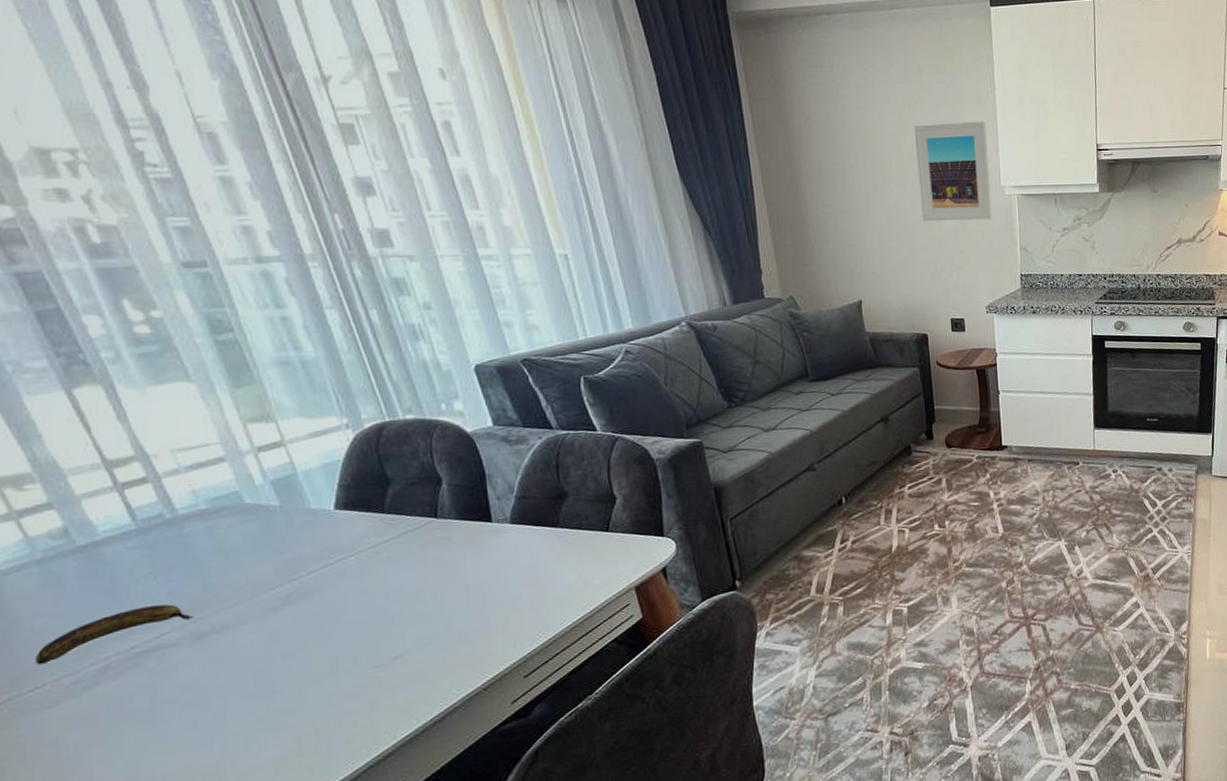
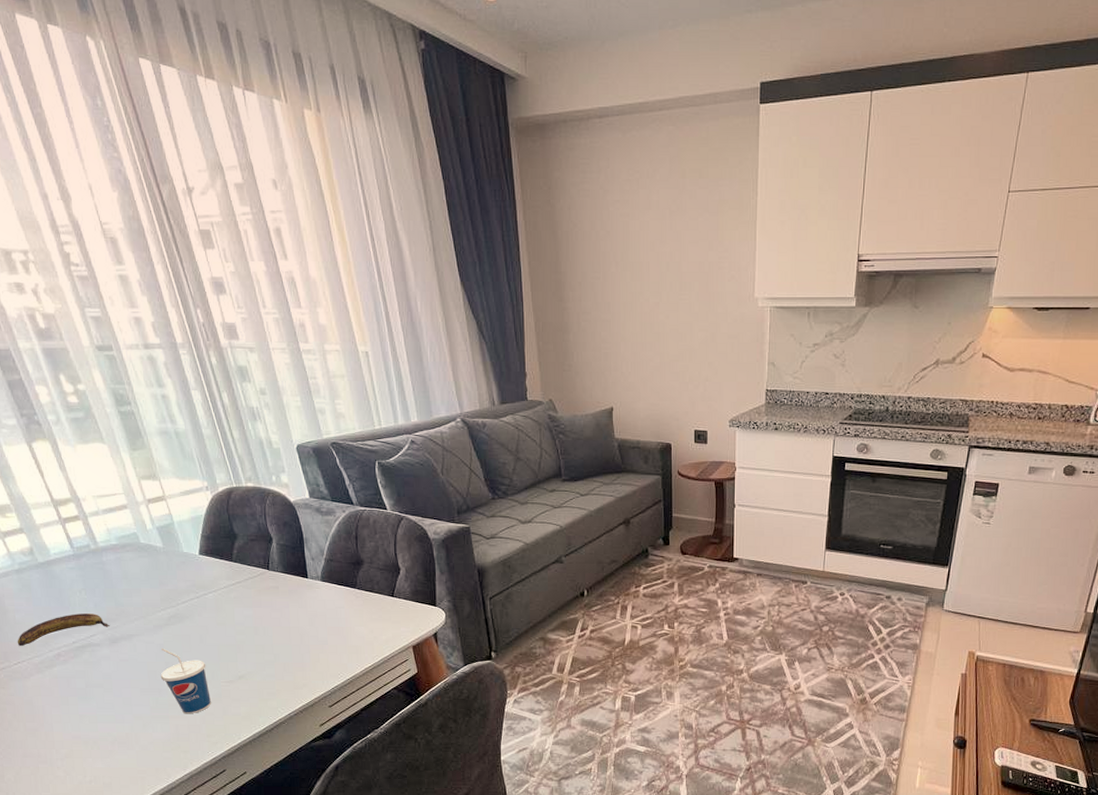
cup: none [273,636,351,719] -> present [160,648,211,714]
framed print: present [913,122,993,222] -> none [673,229,746,332]

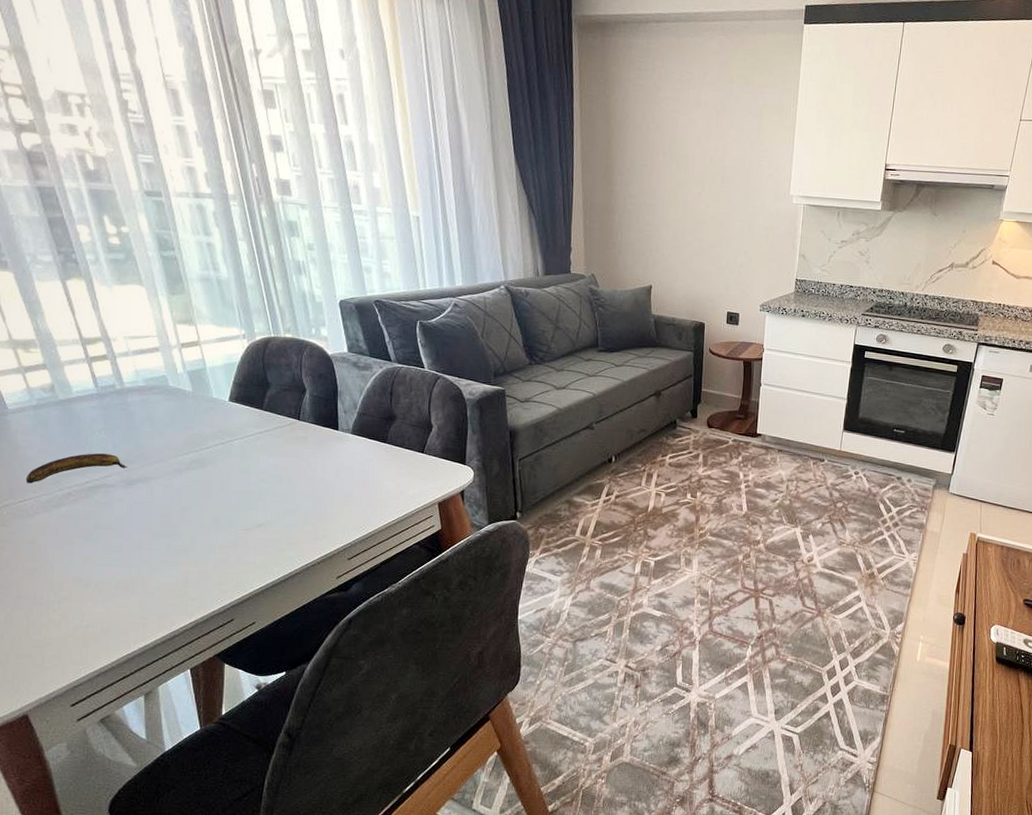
cup: present [160,648,211,714] -> none [175,492,226,561]

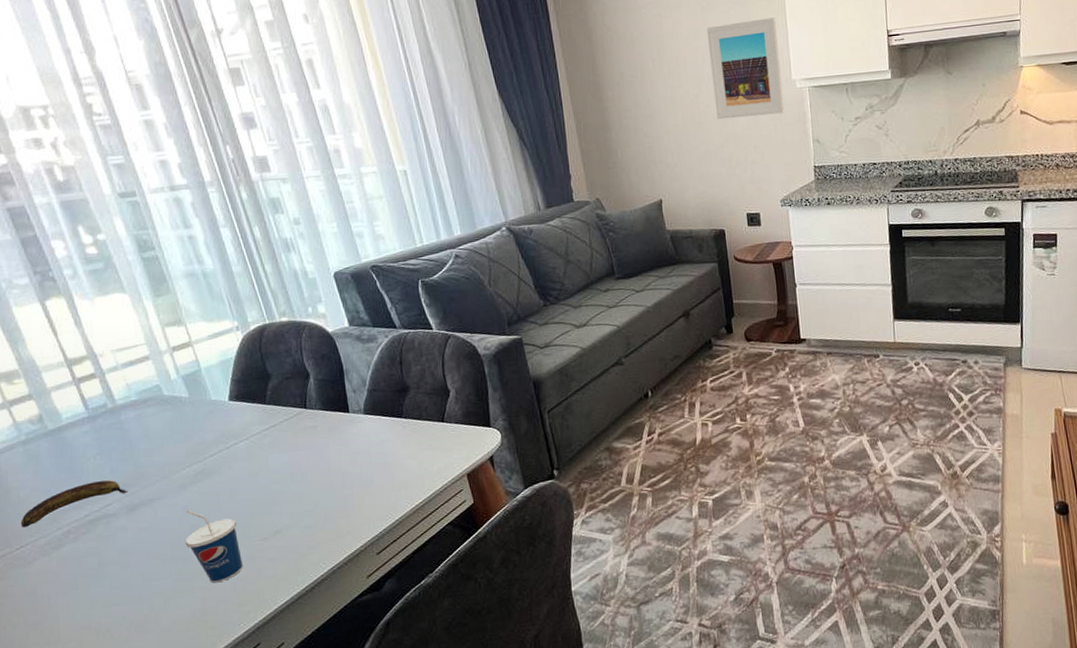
cup: none [175,492,226,561] -> present [185,510,243,583]
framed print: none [715,131,785,225] -> present [706,17,785,120]

